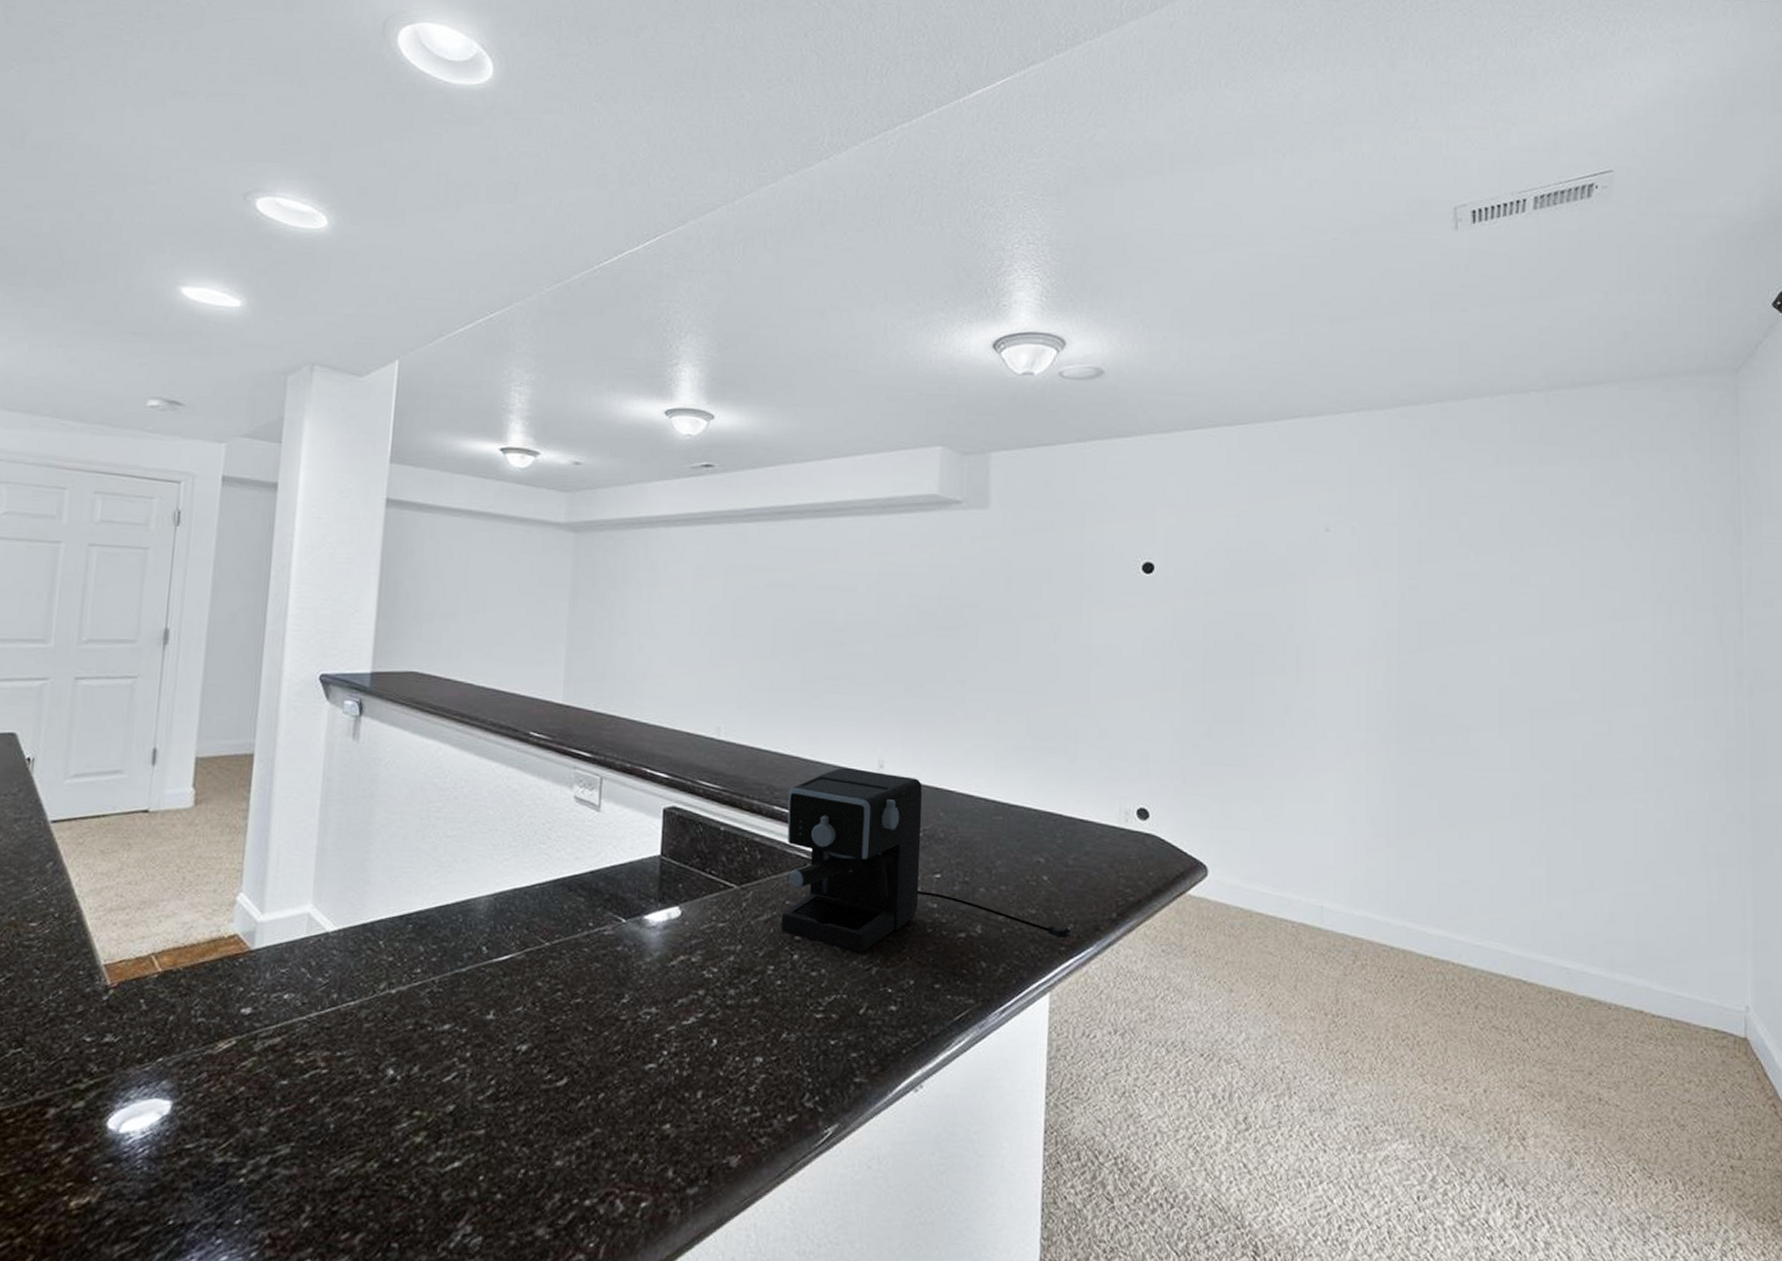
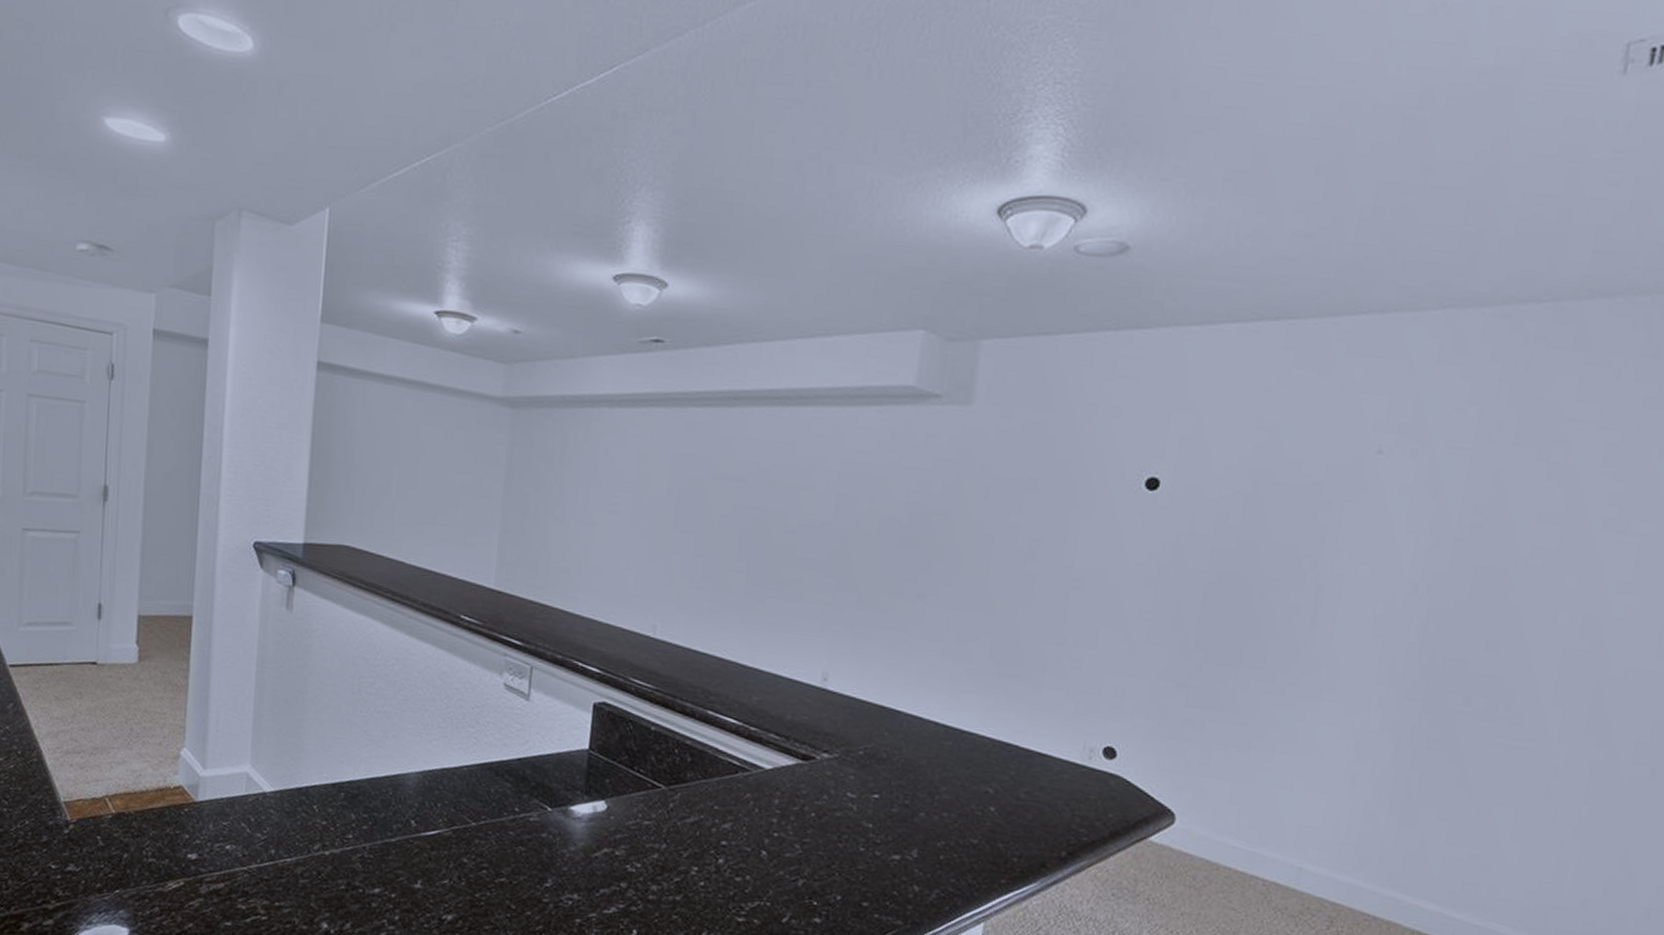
coffee maker: present [781,767,1071,953] -> none [707,676,1014,871]

